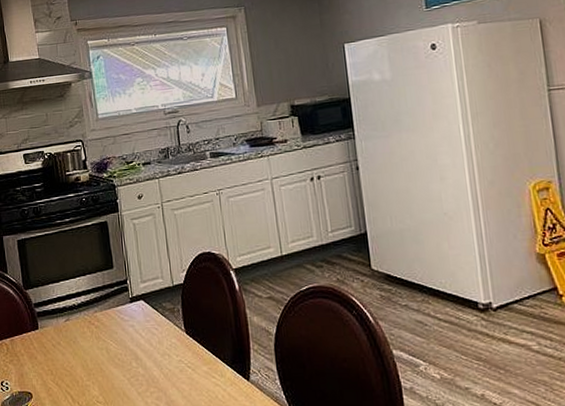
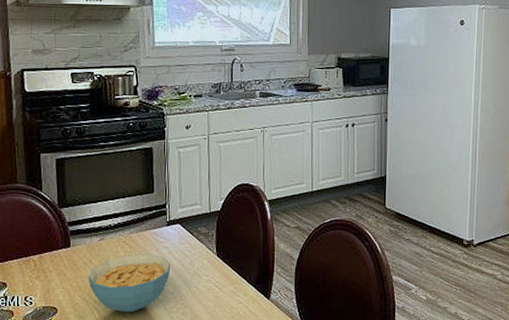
cereal bowl: none [58,334,139,398] -> present [88,254,171,313]

